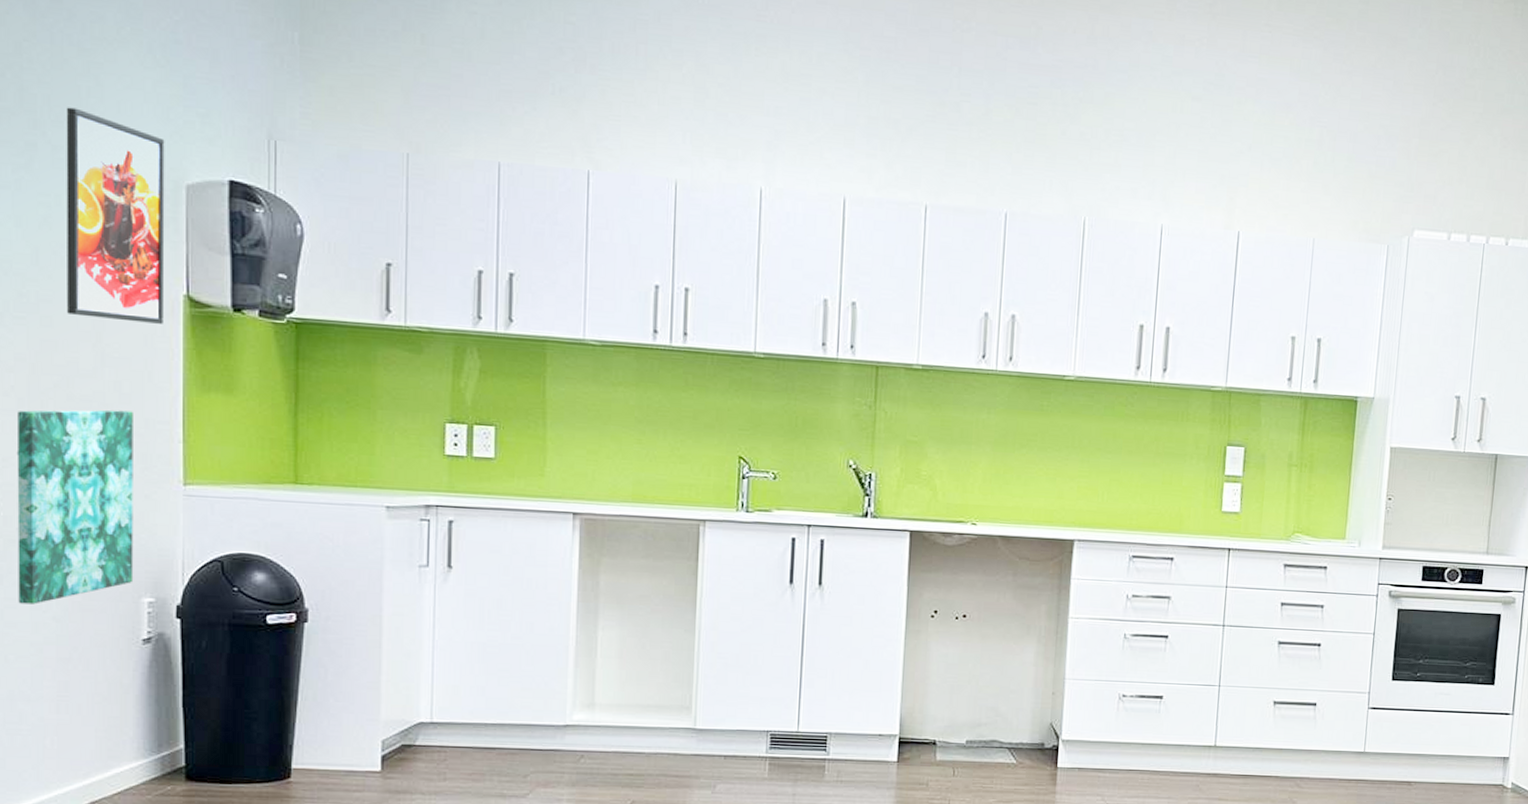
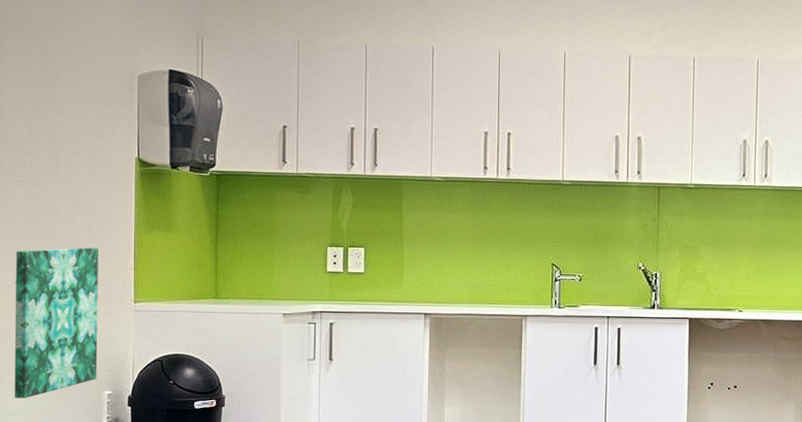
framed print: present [66,107,165,324] -> none [53,23,123,180]

